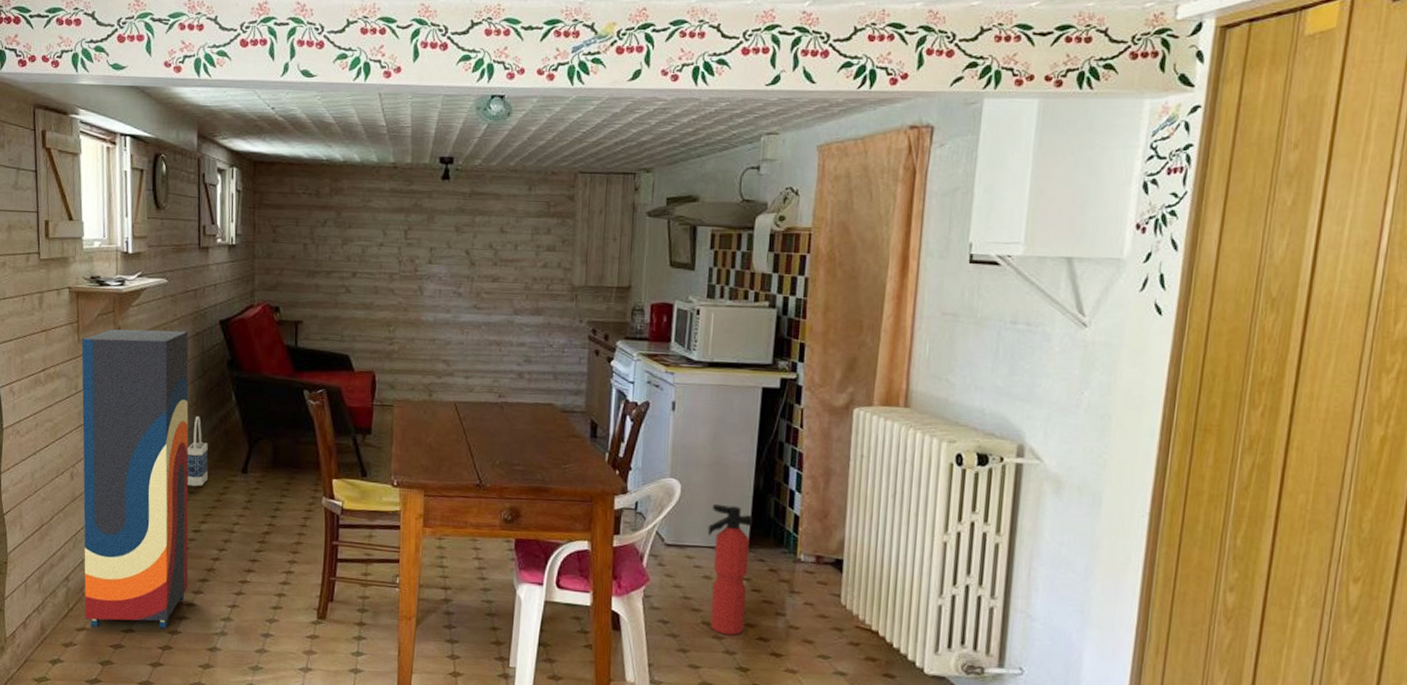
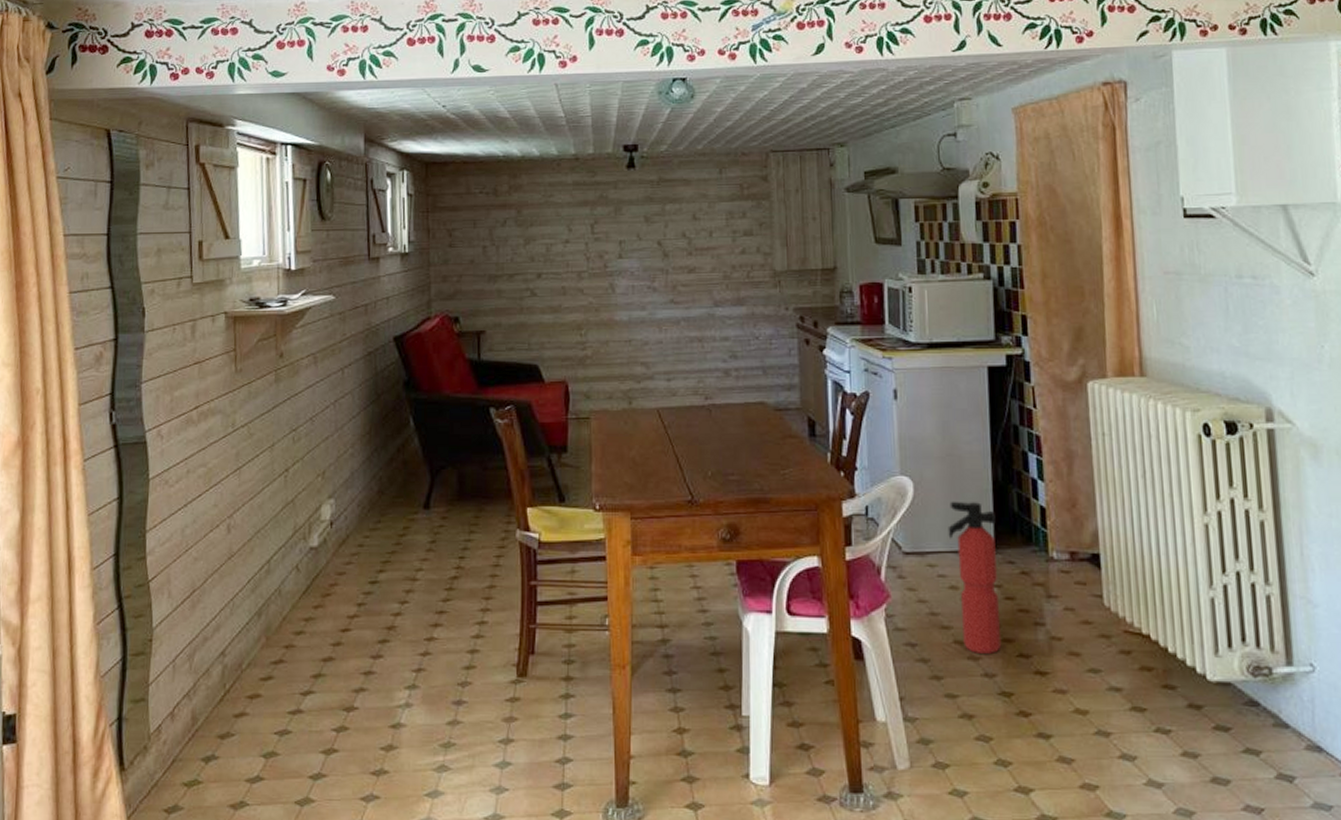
shelving unit: present [81,329,189,628] -> none [239,352,366,711]
bag: present [187,415,209,487] -> none [360,446,385,530]

